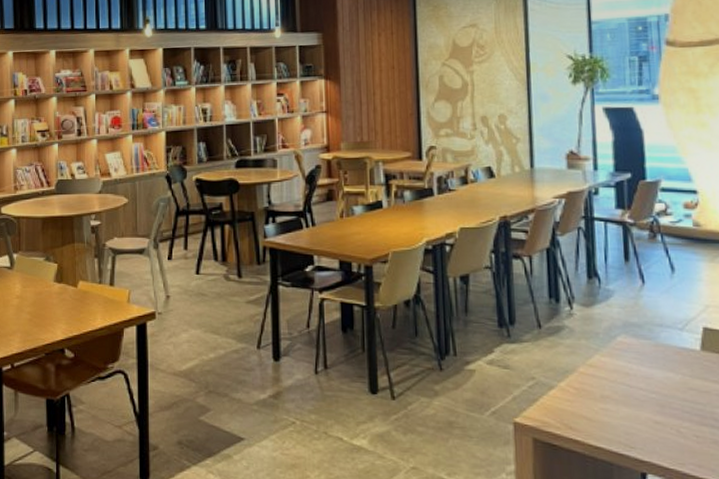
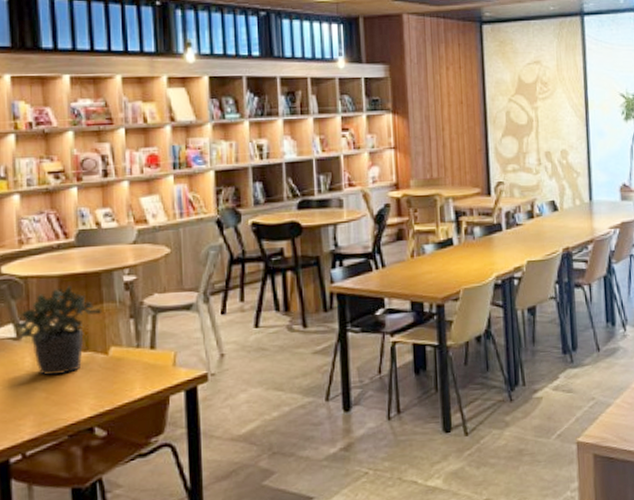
potted plant: none [10,226,74,302] -> present [15,285,103,375]

